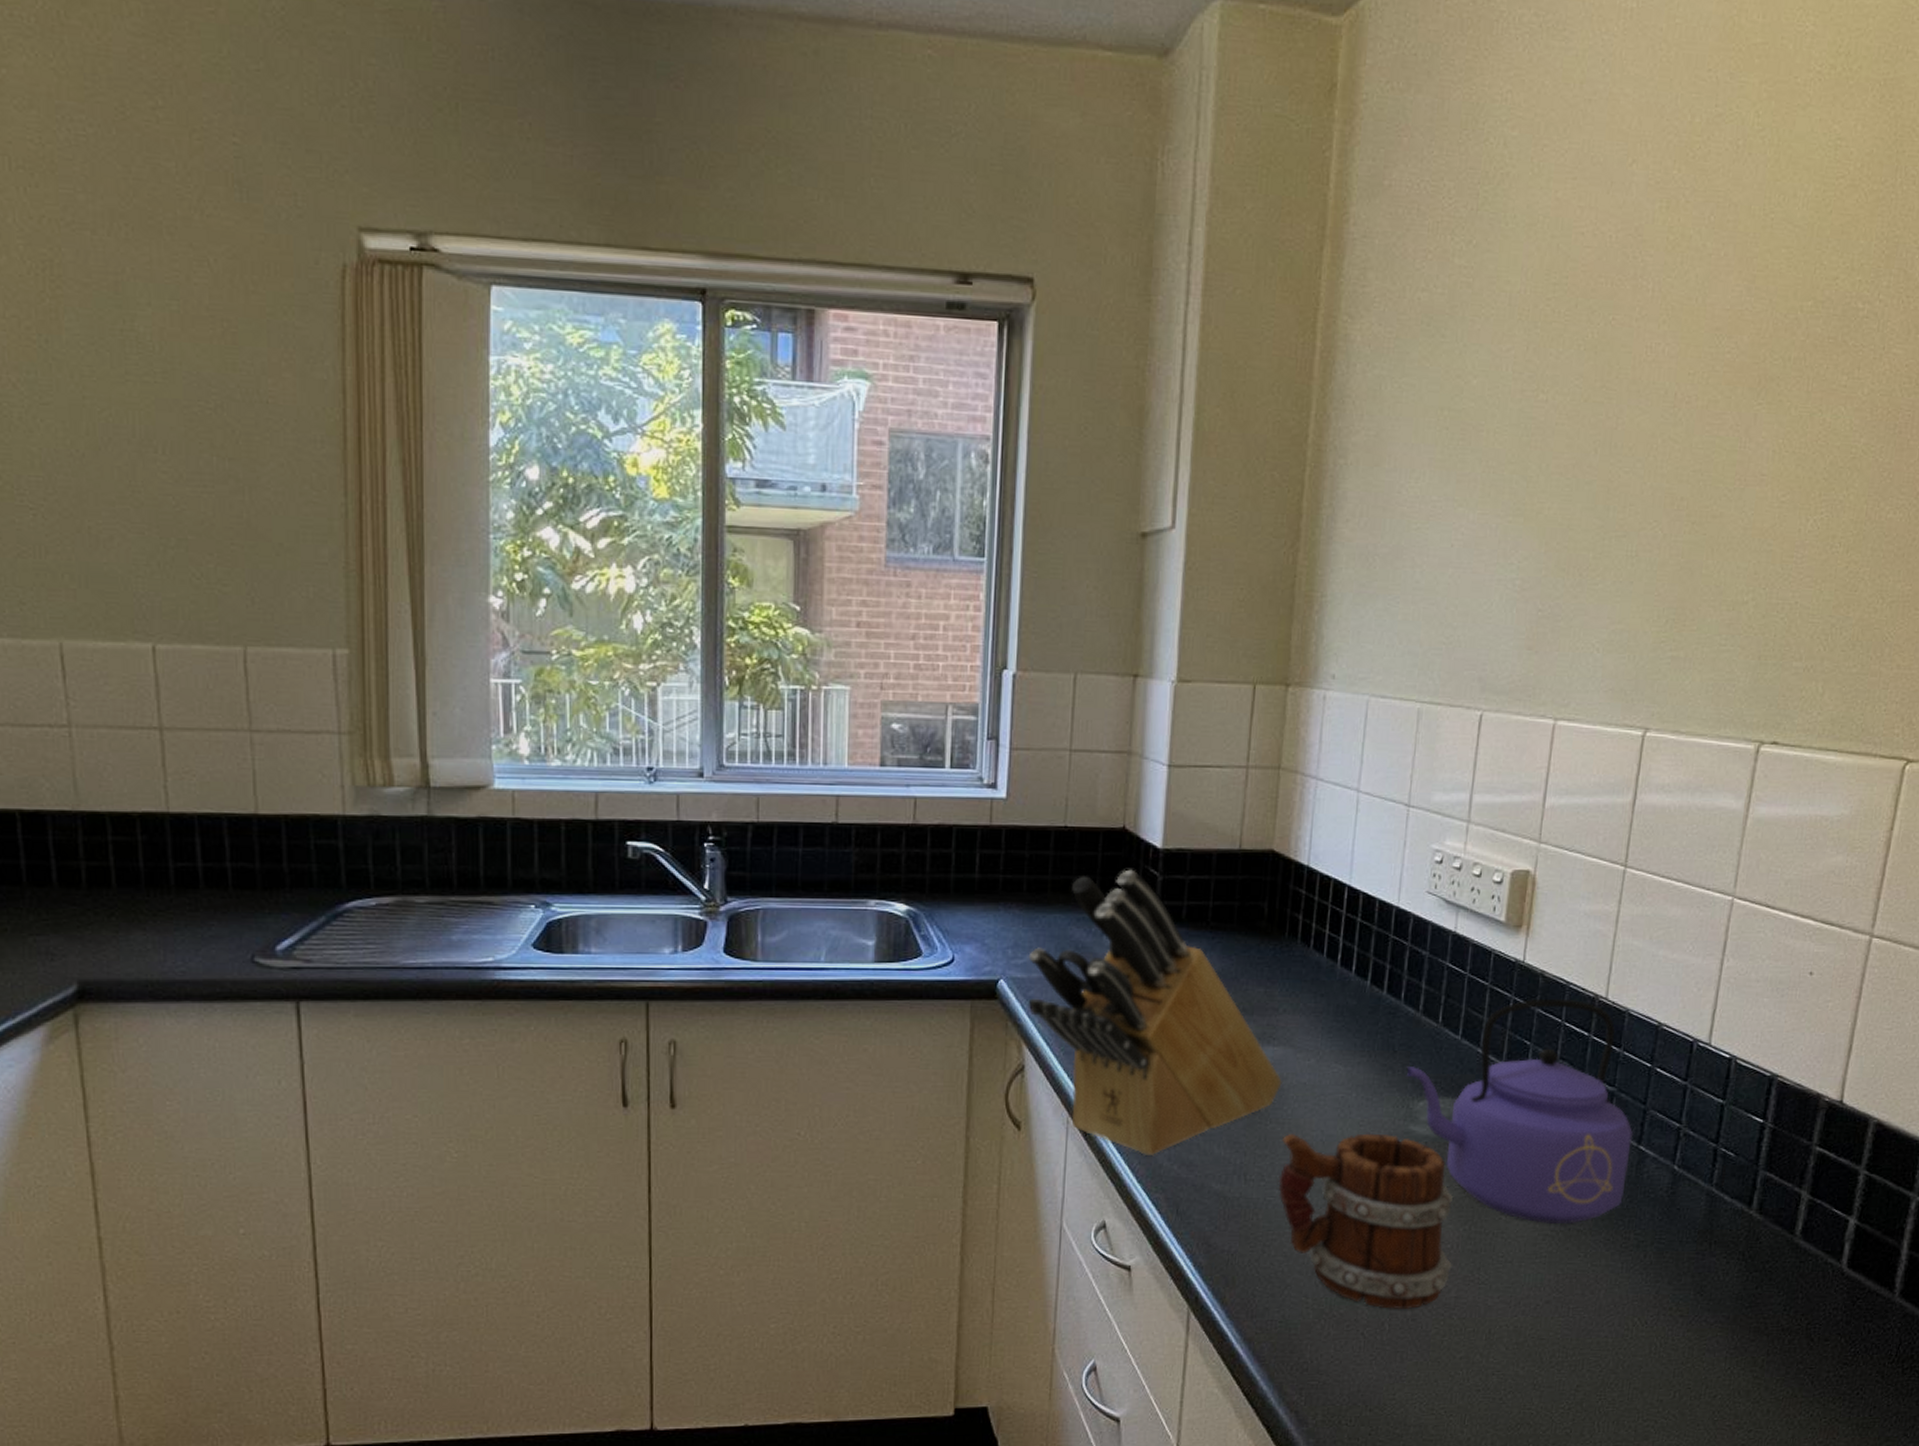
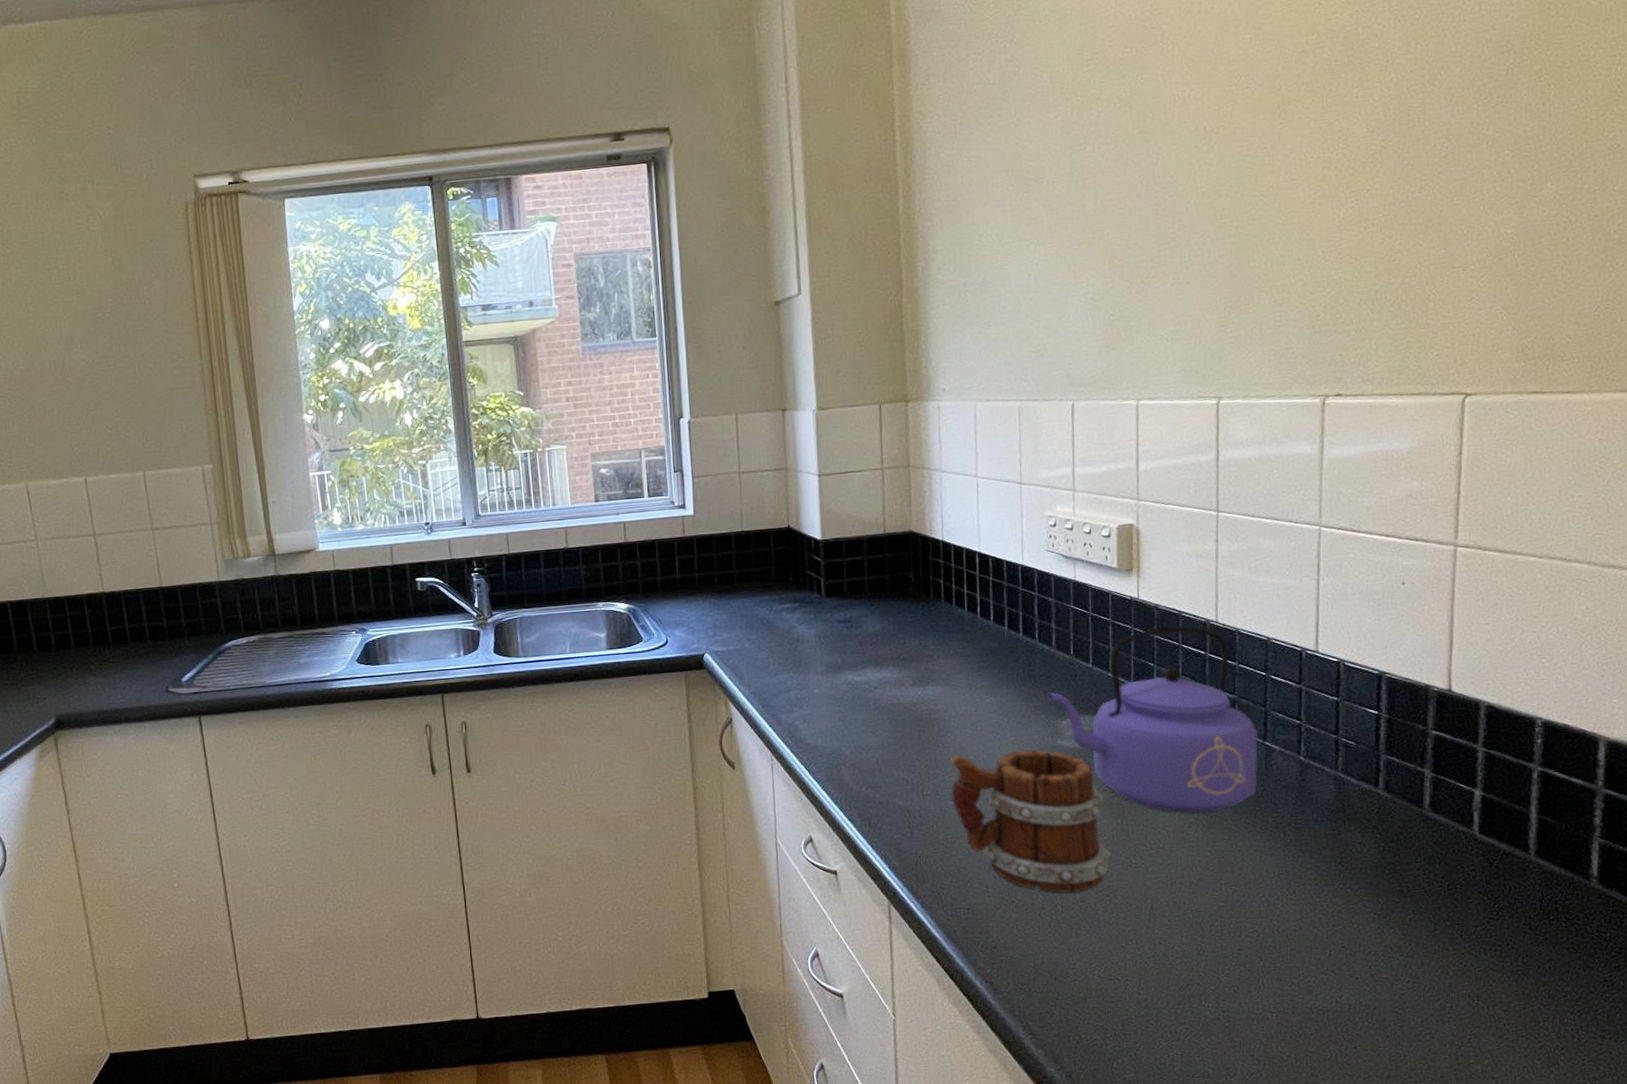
knife block: present [1027,869,1282,1157] -> none [725,558,944,782]

